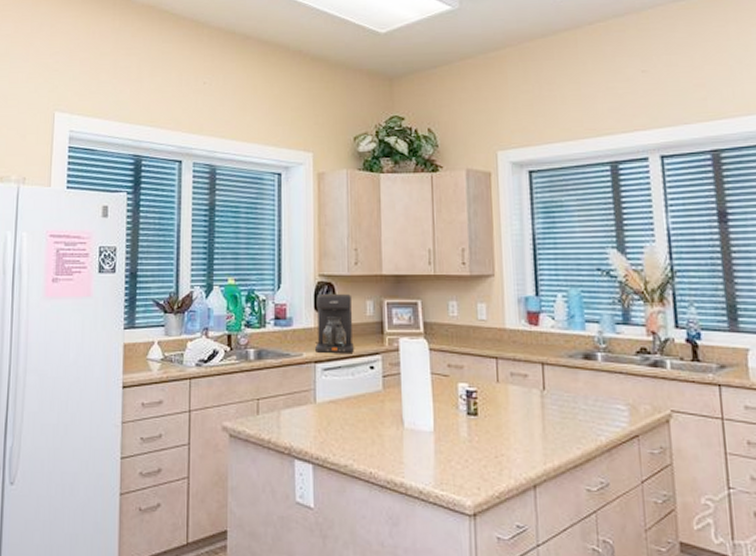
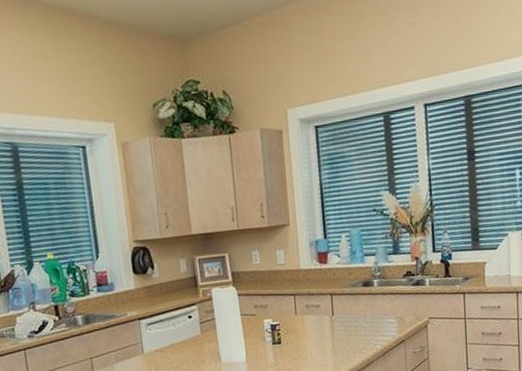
coffee maker: present [315,293,354,354] -> none [133,255,173,311]

